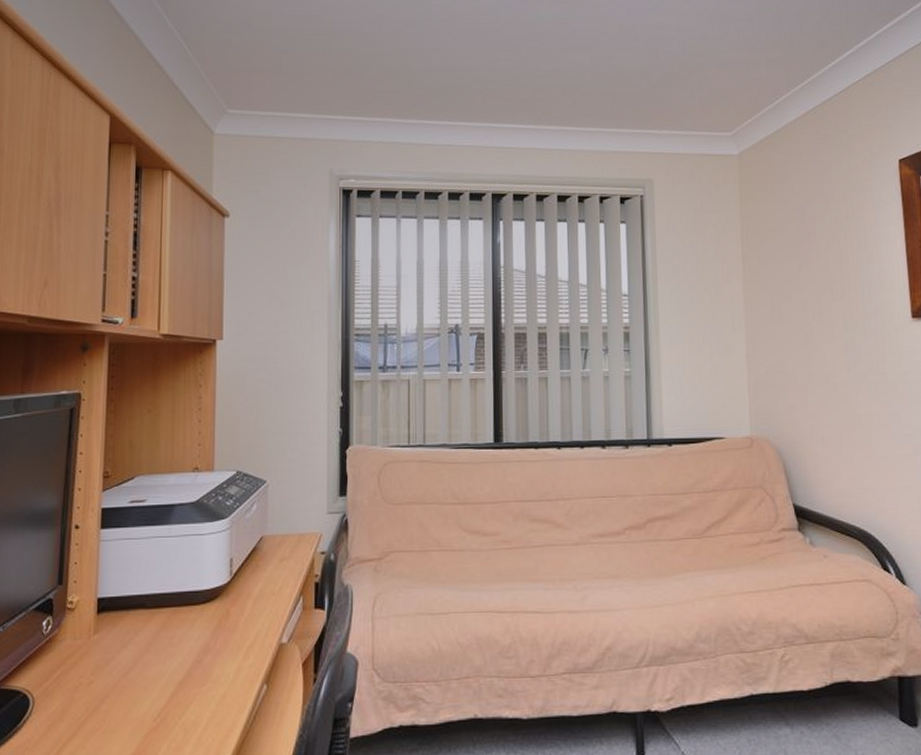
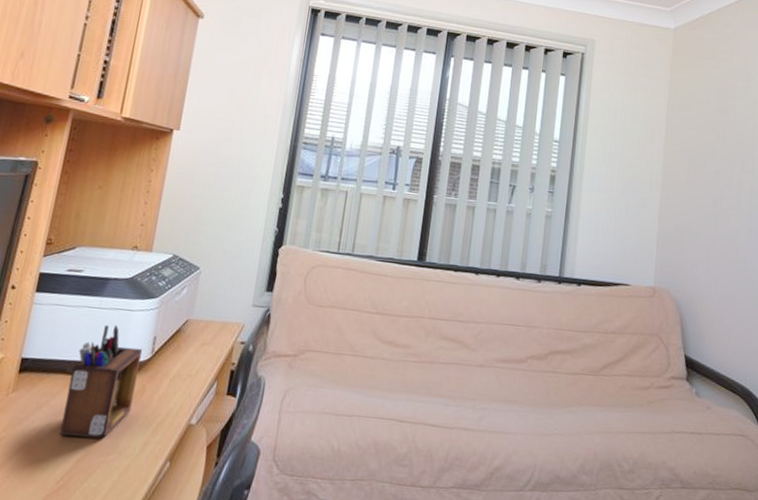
desk organizer: none [149,551,221,671] -> present [60,324,143,439]

